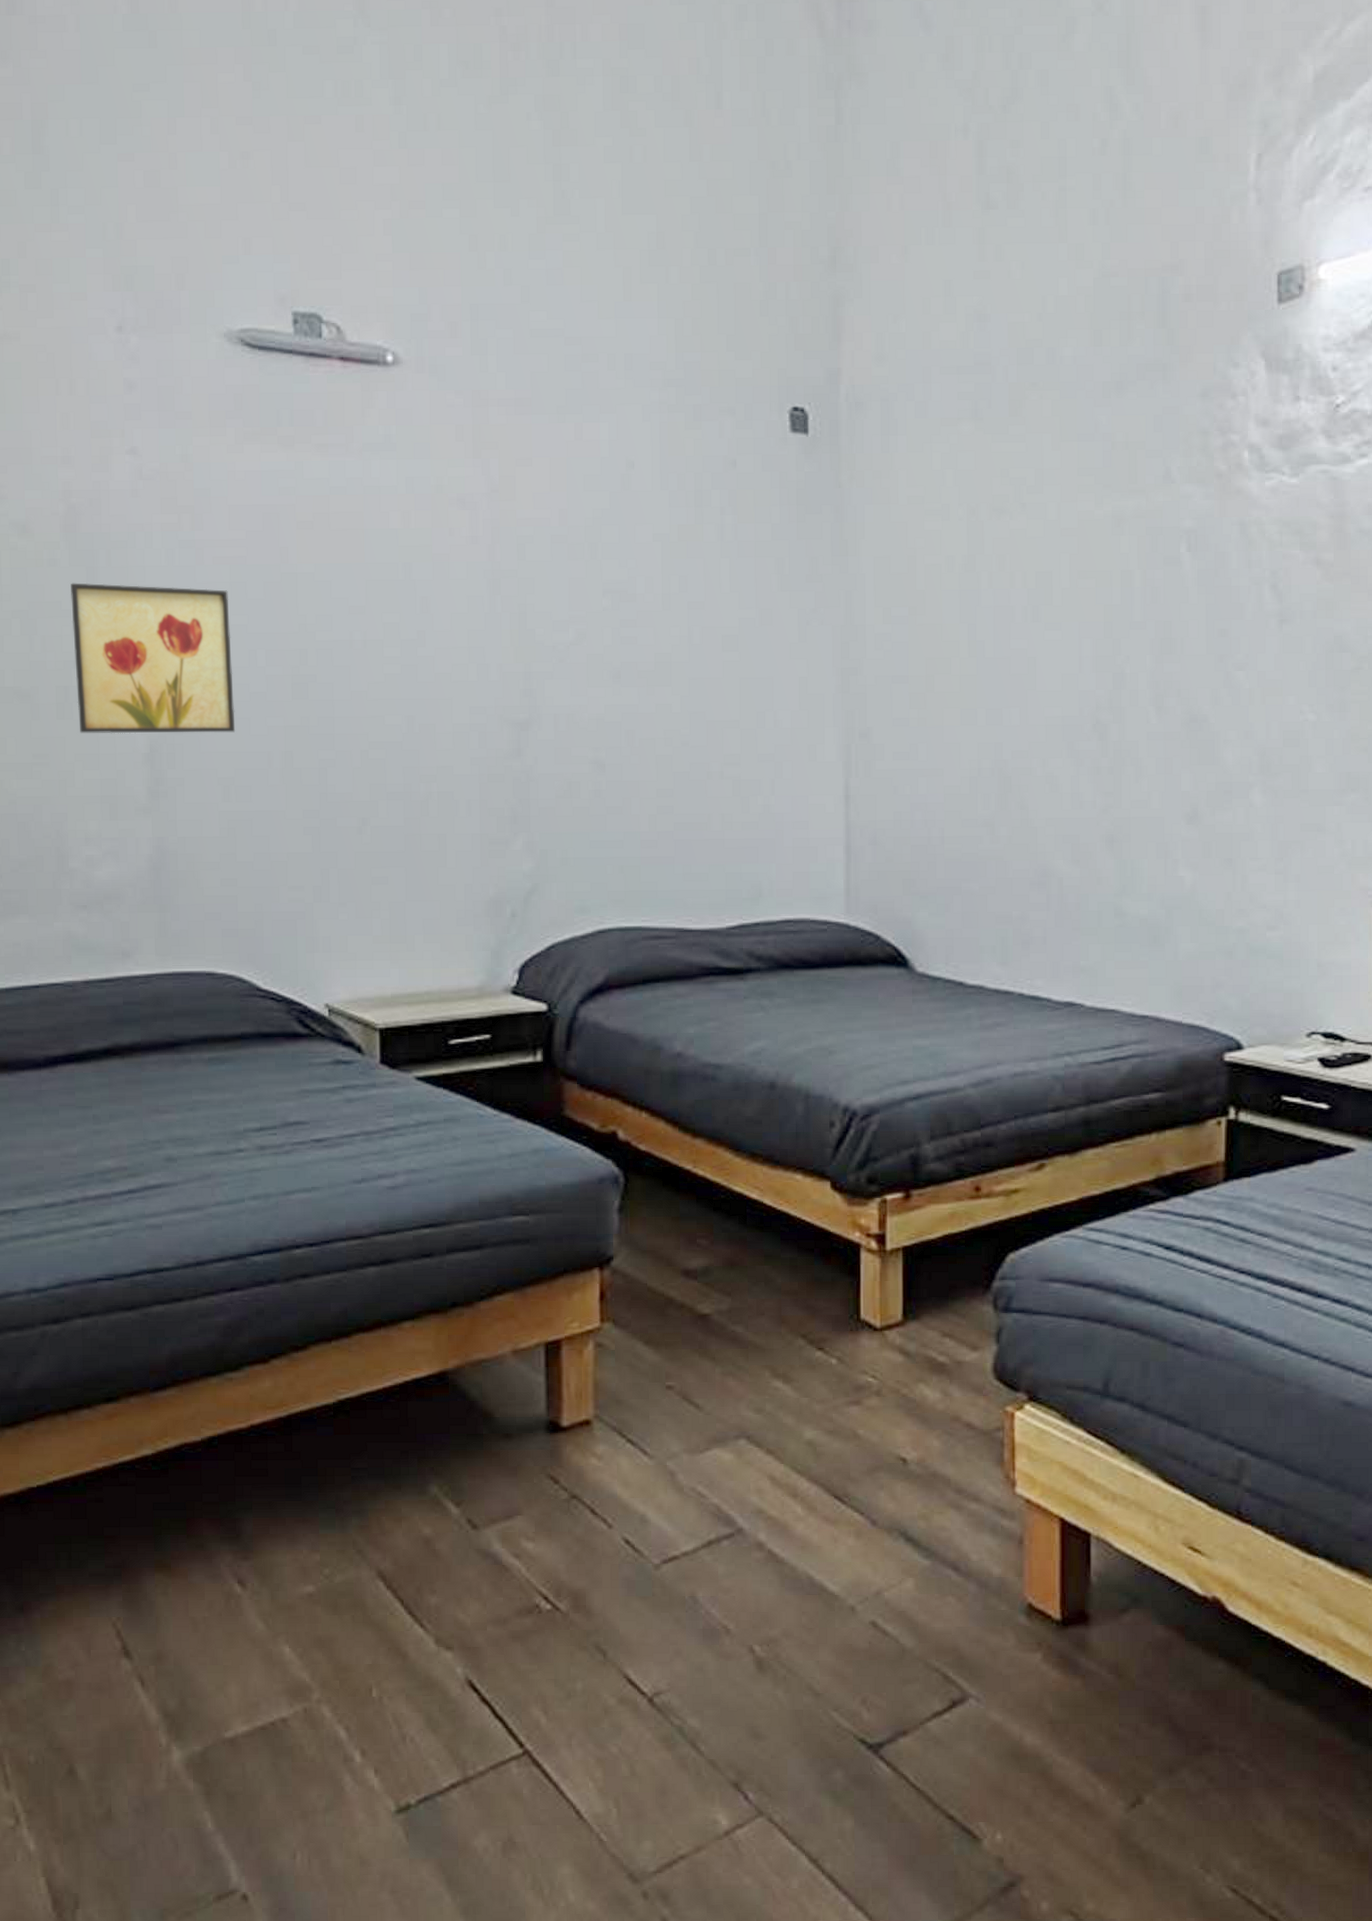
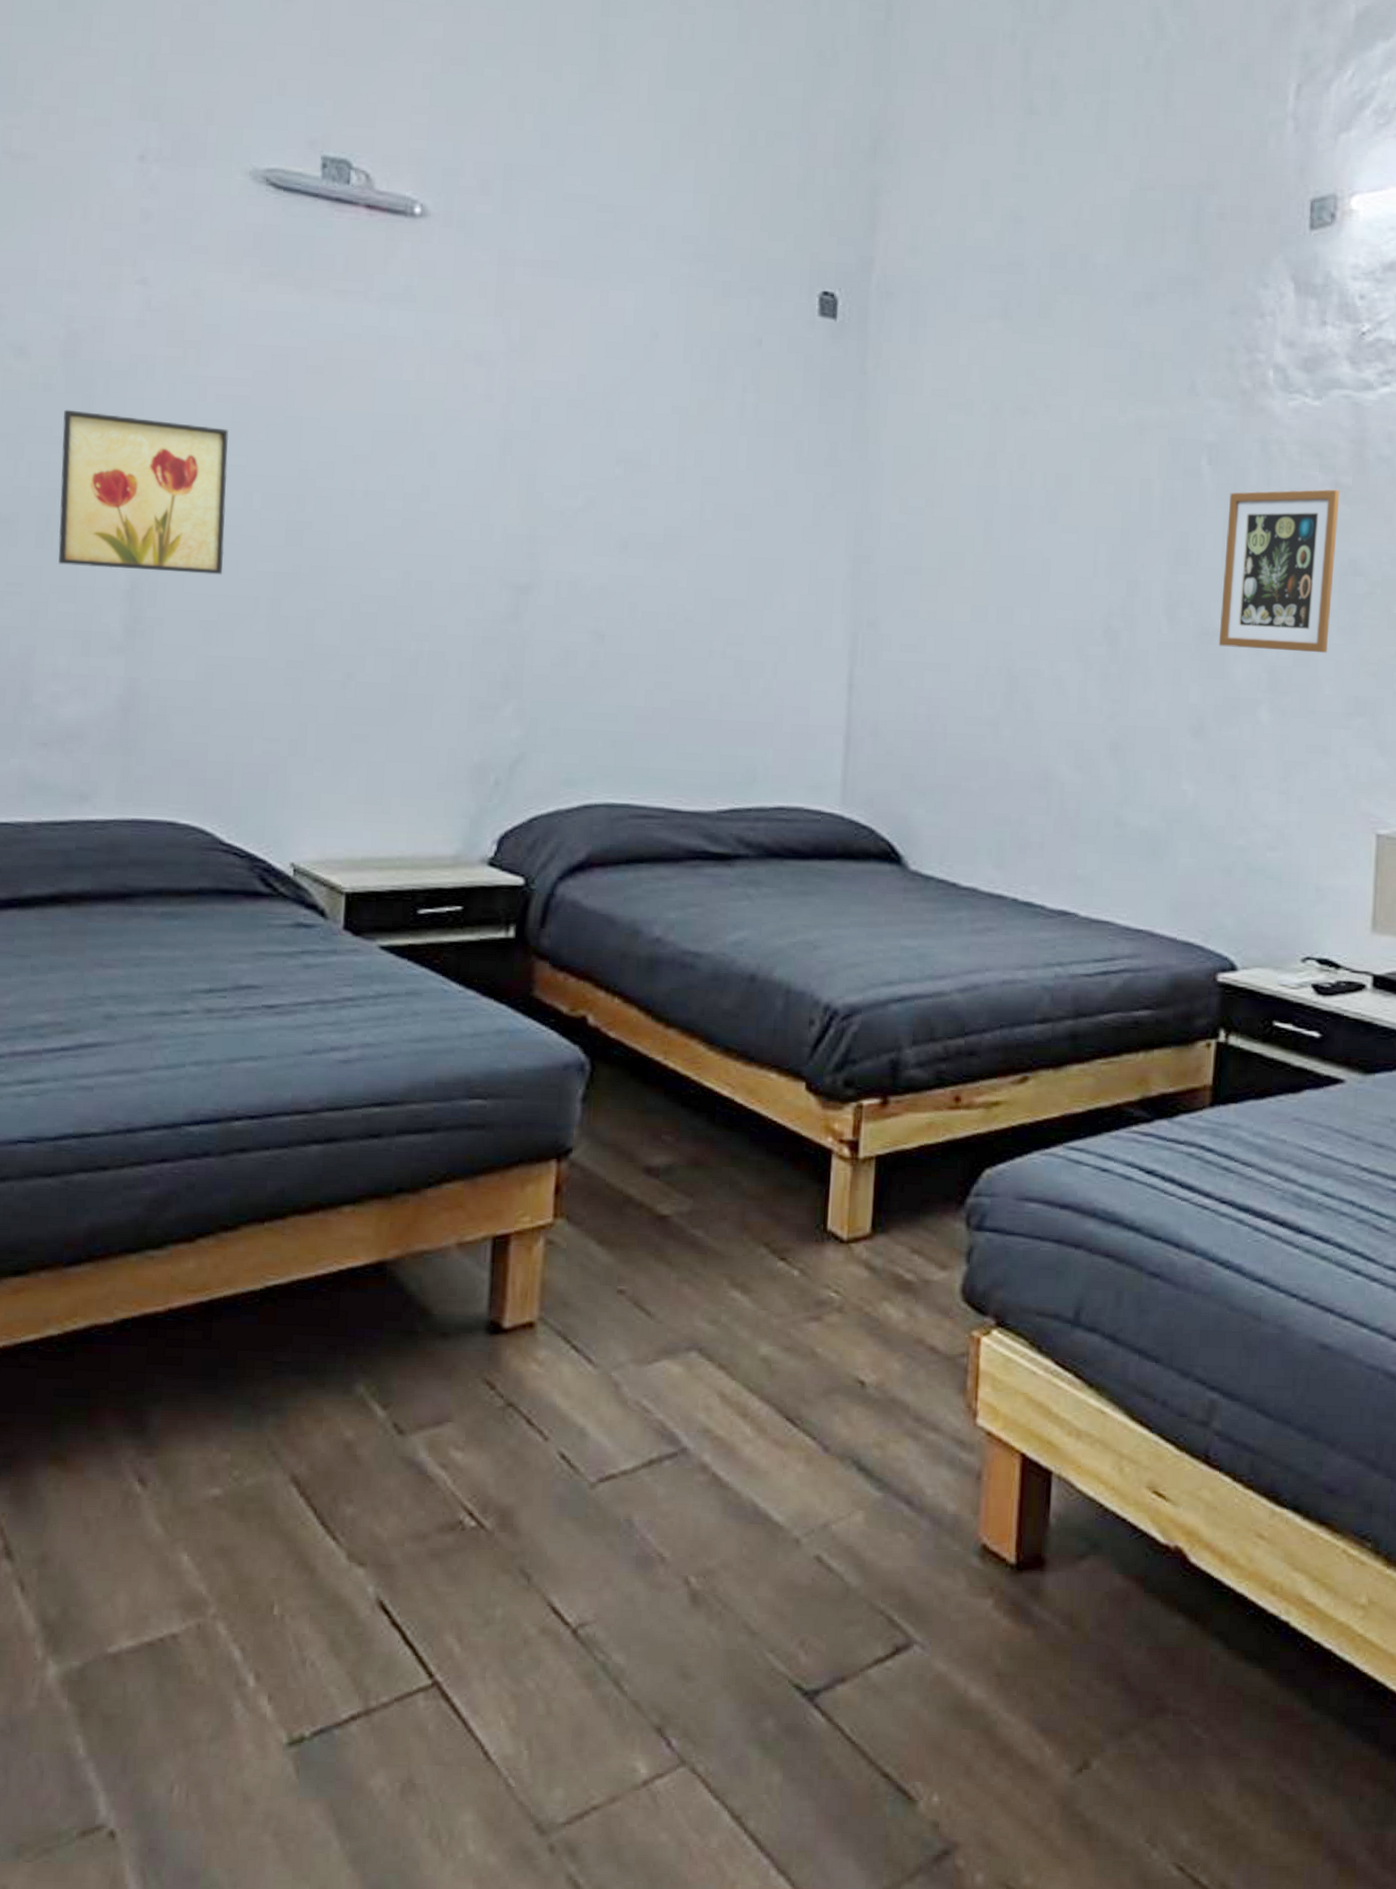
picture frame: none [1207,566,1322,733] -> present [1218,489,1340,654]

